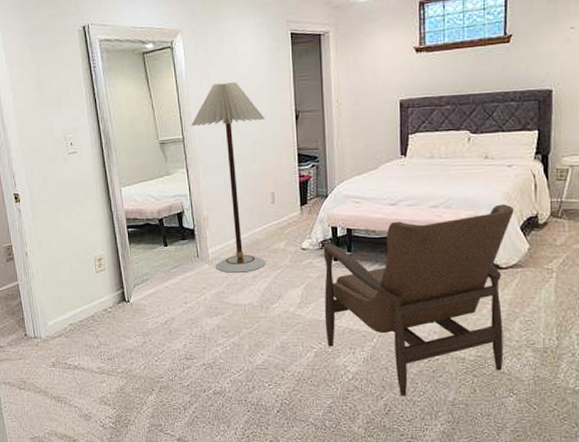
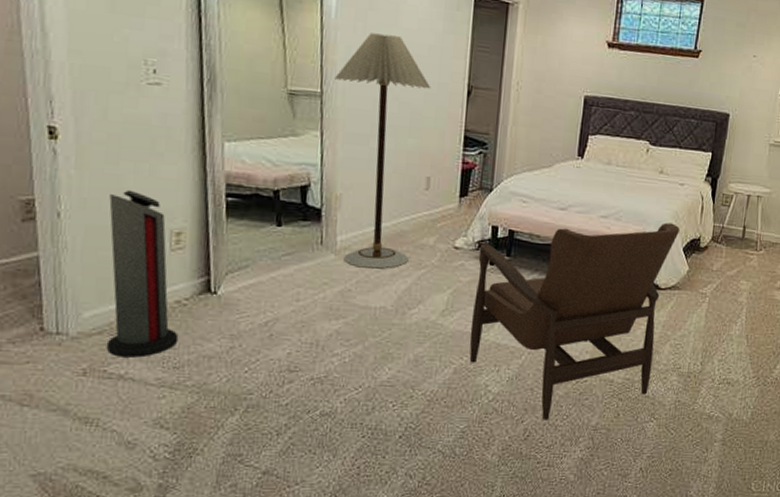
air purifier: none [54,231,109,353] -> present [106,189,179,358]

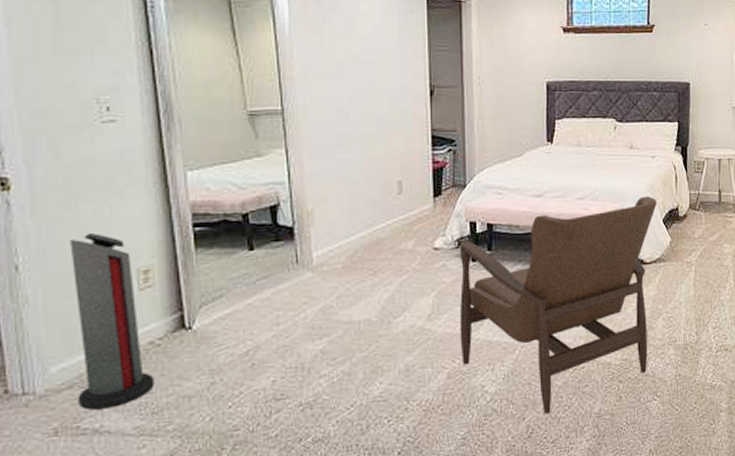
floor lamp: present [334,32,431,269] -> none [294,45,393,282]

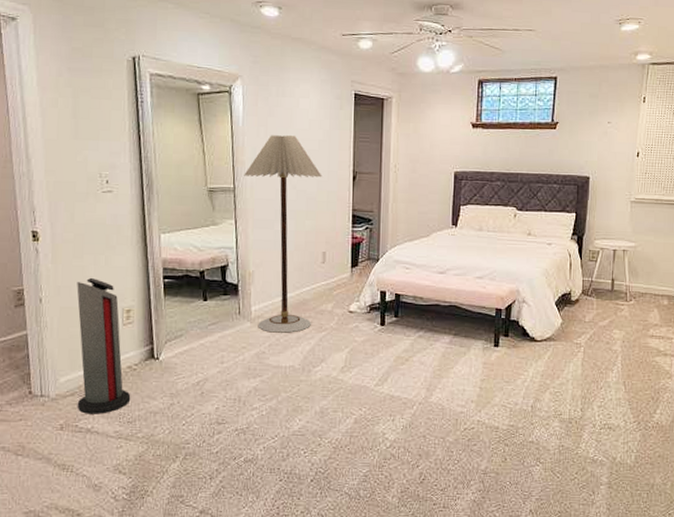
floor lamp: none [294,45,393,282] -> present [244,135,322,333]
armchair: present [459,196,657,414] -> none [367,280,550,465]

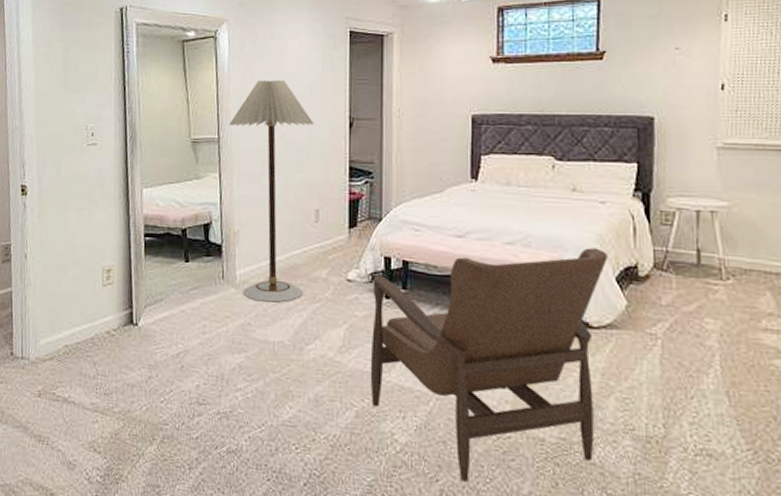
air purifier: present [77,277,131,414] -> none [55,233,109,383]
armchair: none [367,280,550,465] -> present [370,248,608,482]

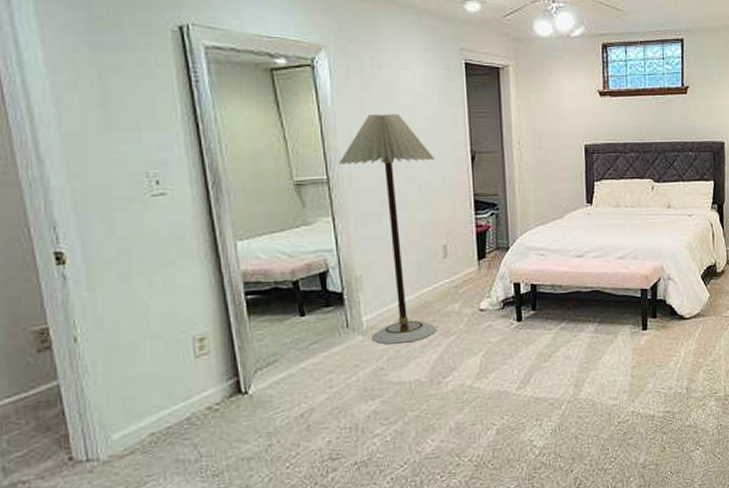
armchair: present [370,248,608,482] -> none [504,254,695,466]

